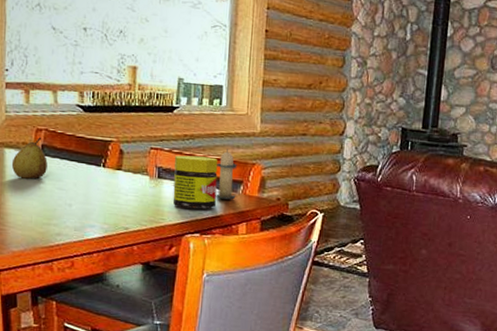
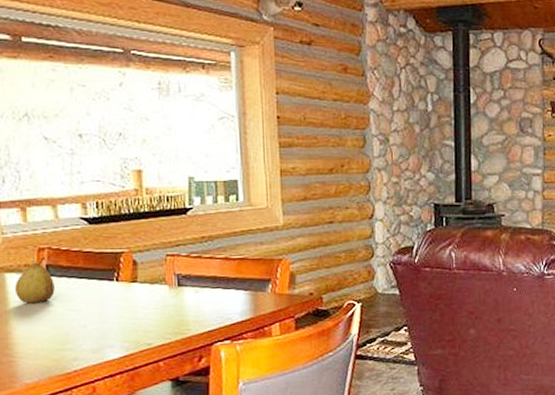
jar: present [173,155,218,210] -> none [193,258,244,315]
candle: present [216,149,237,200] -> none [240,247,265,301]

